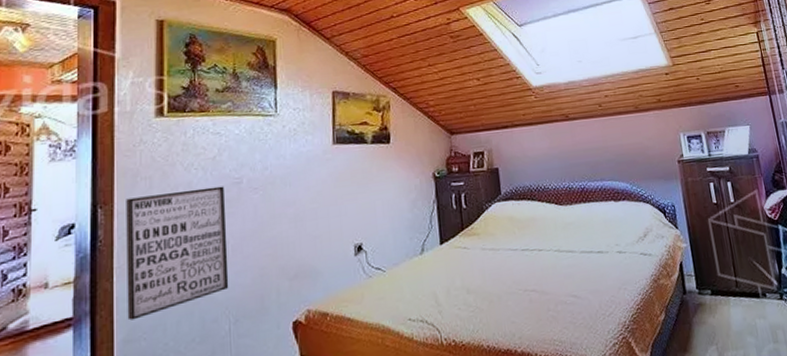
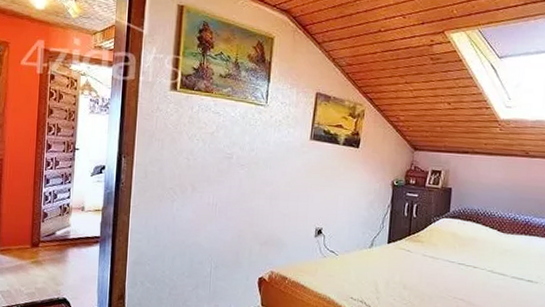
wall art: present [126,186,229,321] -> none [138,154,218,249]

